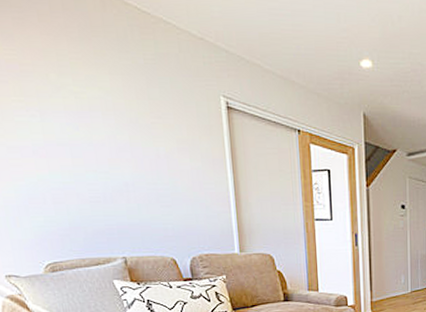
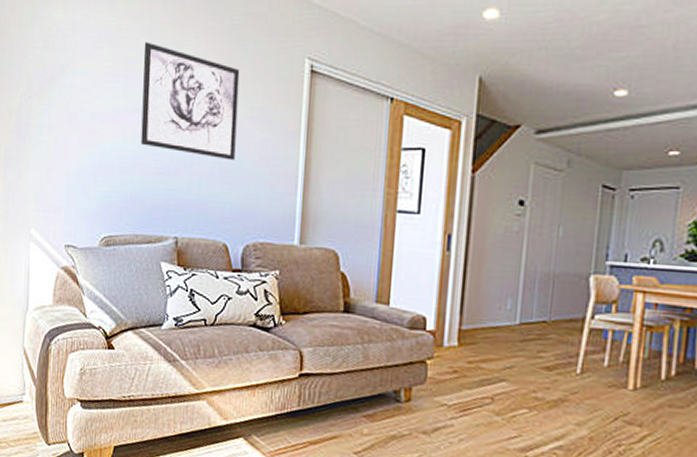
wall art: none [54,77,169,187] -> present [141,42,240,161]

